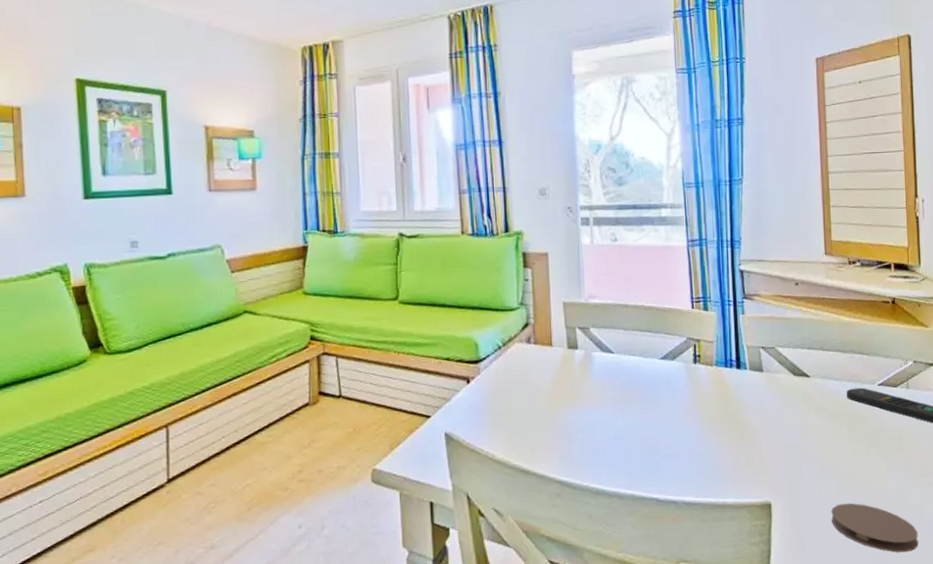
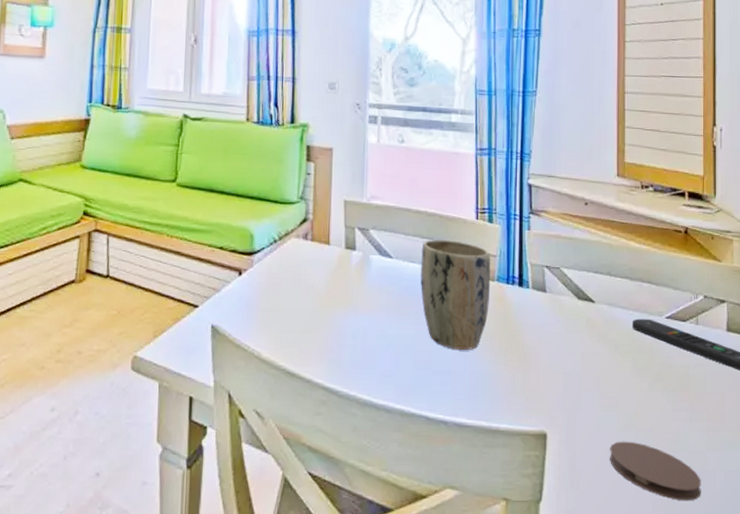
plant pot: none [641,331,710,434] -> present [420,240,491,350]

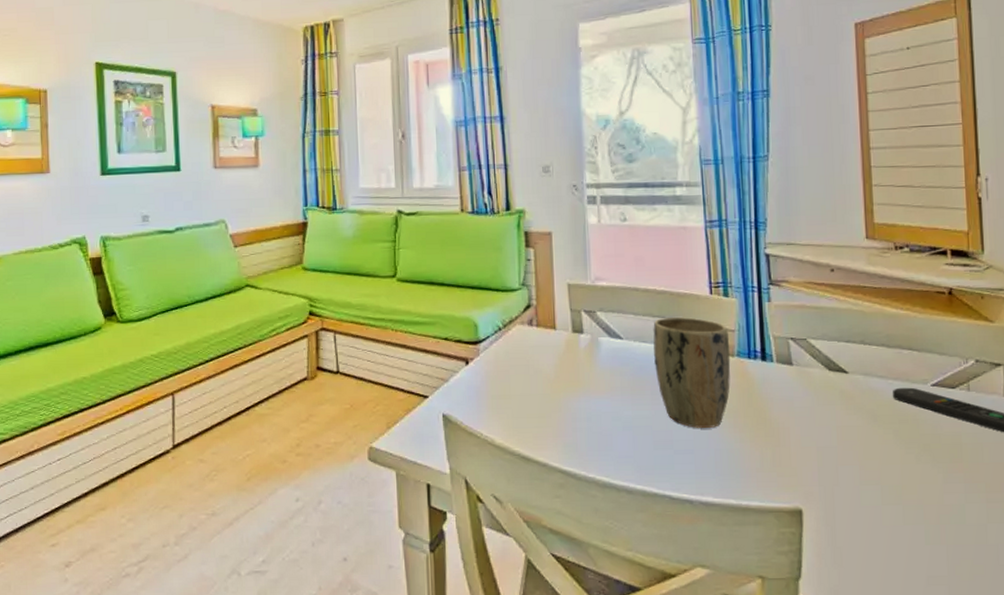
coaster: present [610,441,701,501] -> none [874,515,983,576]

